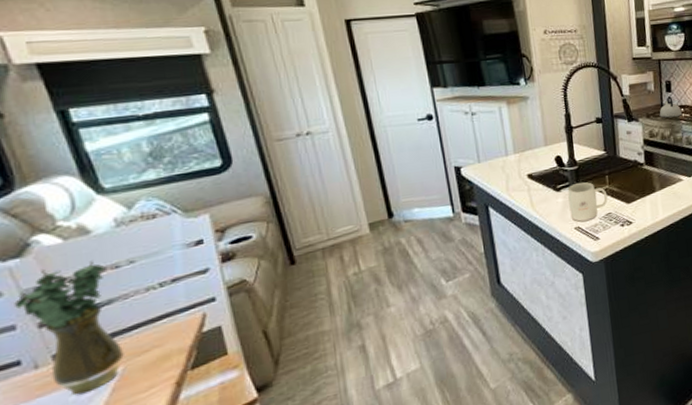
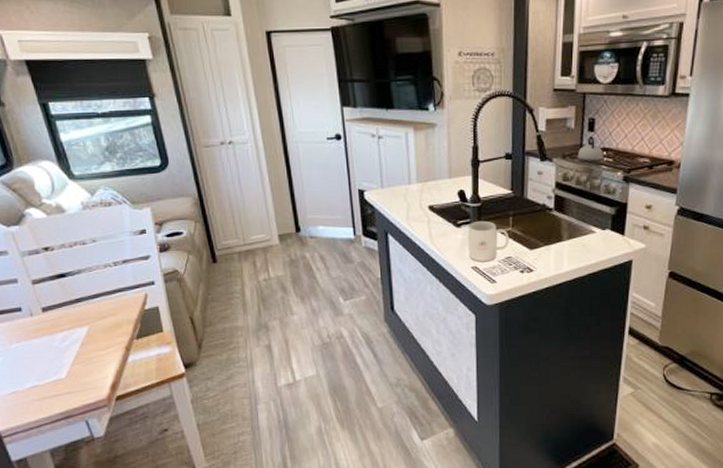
vase: present [14,261,124,395] -> none [16,236,90,342]

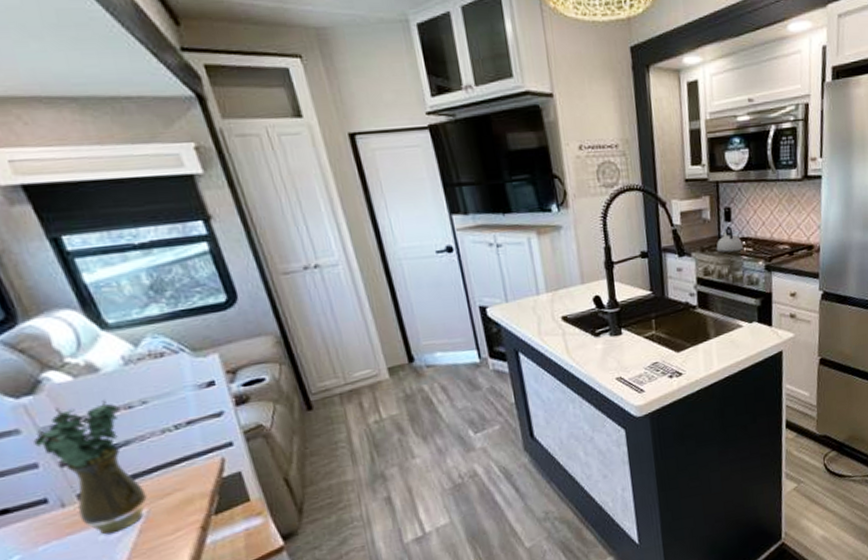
vase: none [16,236,90,342] -> present [33,400,148,535]
mug: present [468,220,510,262] -> none [608,326,655,372]

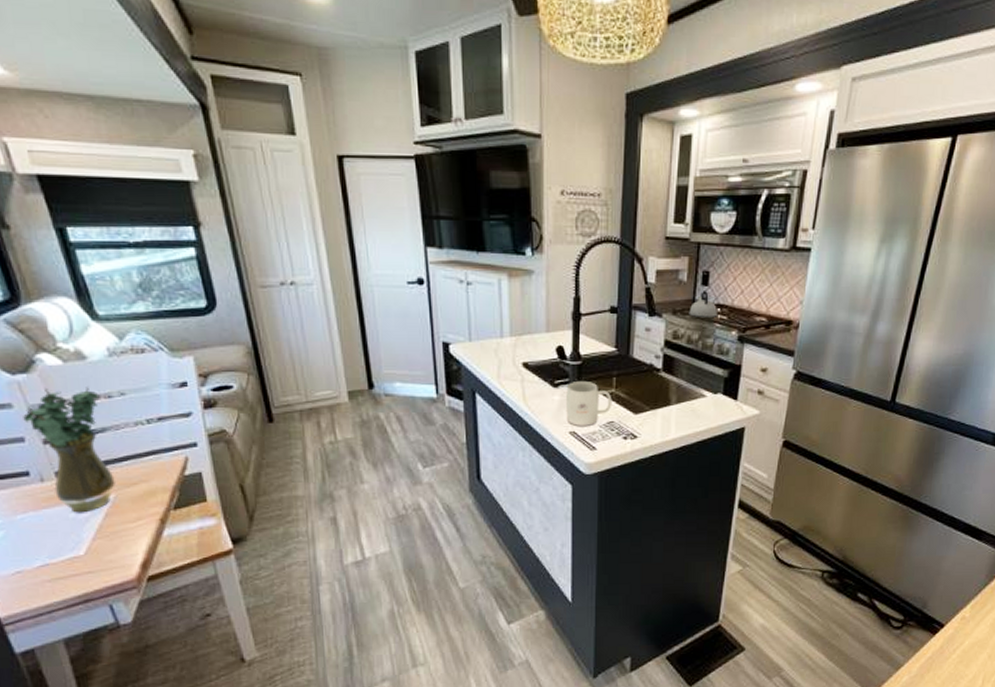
mug: none [608,326,655,372] -> present [566,380,612,427]

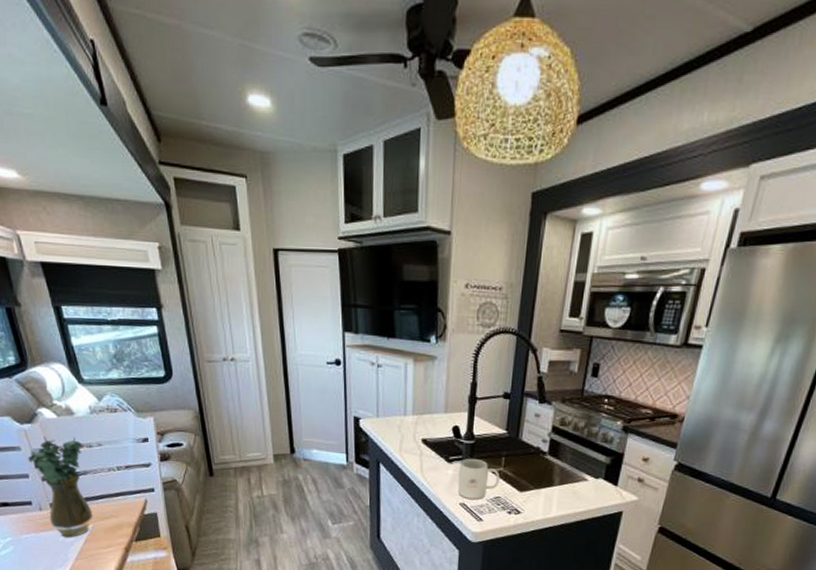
kettle: present [688,291,718,319] -> none [577,382,605,408]

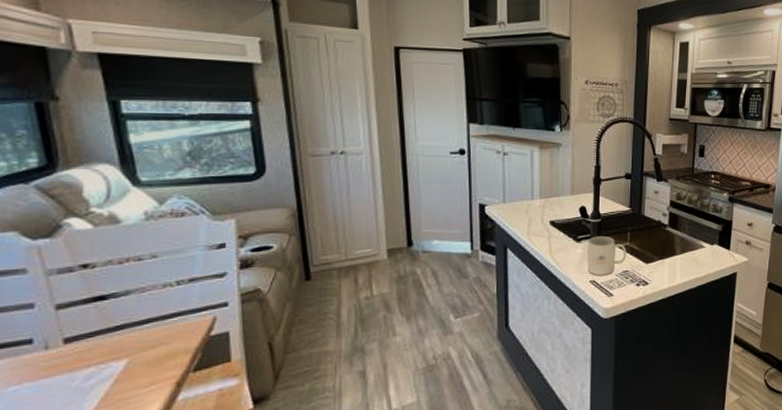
vase: present [28,437,93,538] -> none [37,250,132,381]

